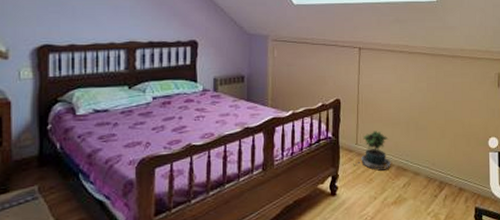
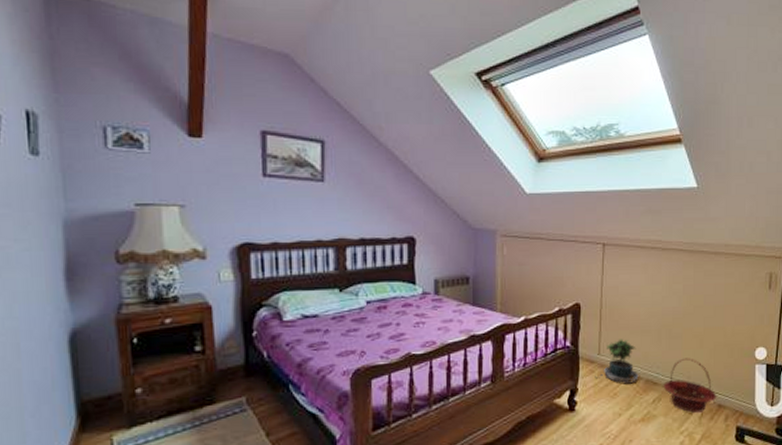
basket: none [412,147,458,196] -> present [663,358,717,413]

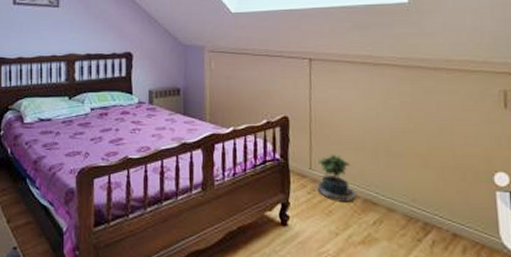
basket: present [663,358,717,413] -> none [384,178,451,240]

